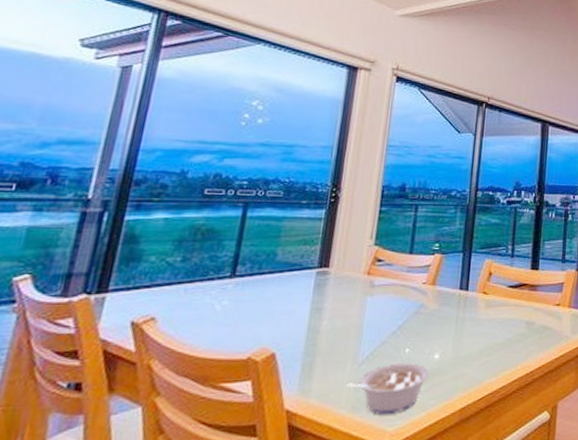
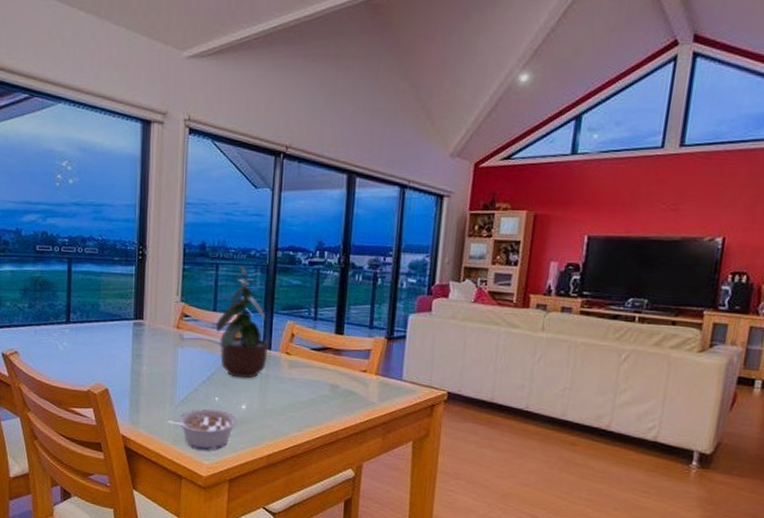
potted plant: none [410,206,470,324] -> present [215,265,273,379]

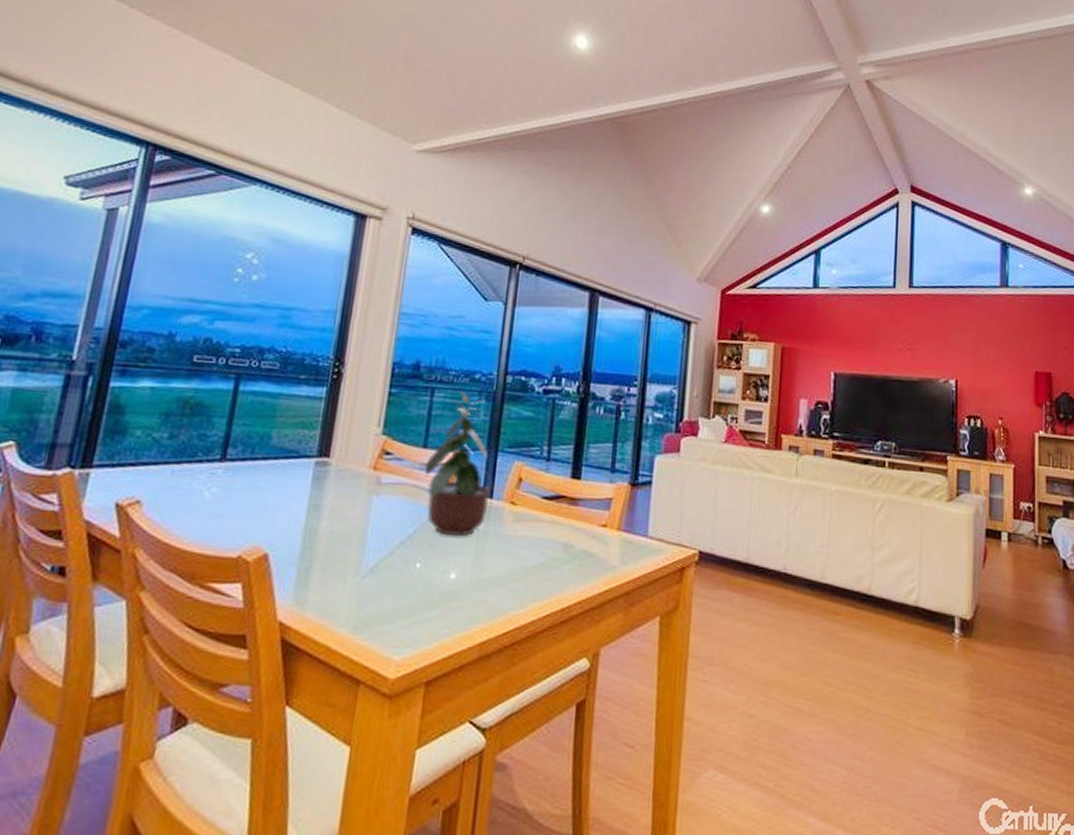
legume: present [167,408,238,451] -> none [347,579,444,641]

